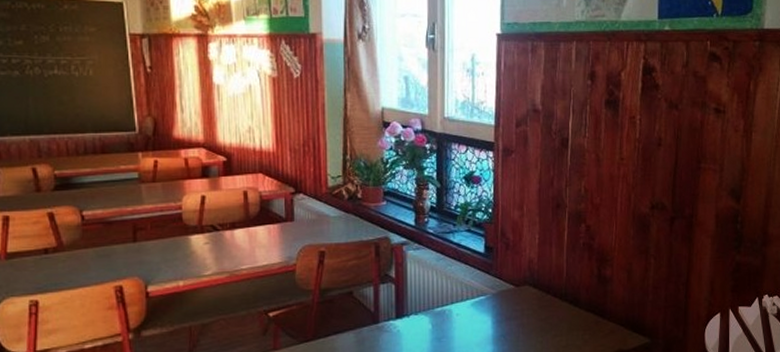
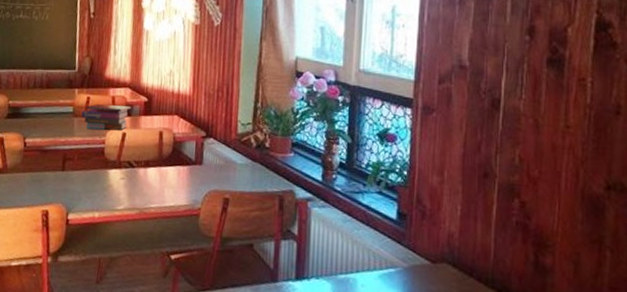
books: none [149,167,208,195] -> present [81,104,131,131]

